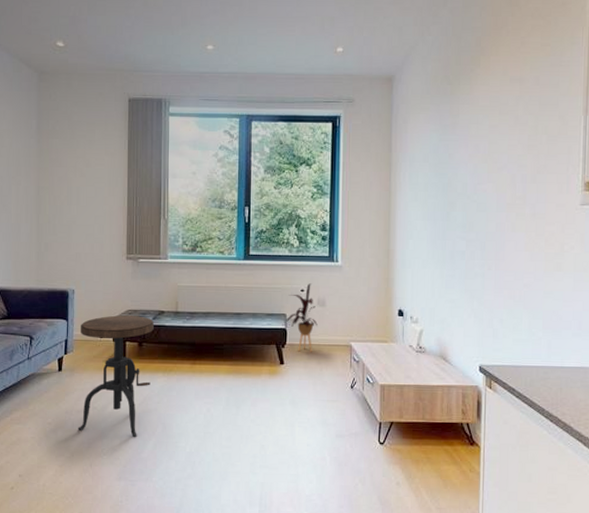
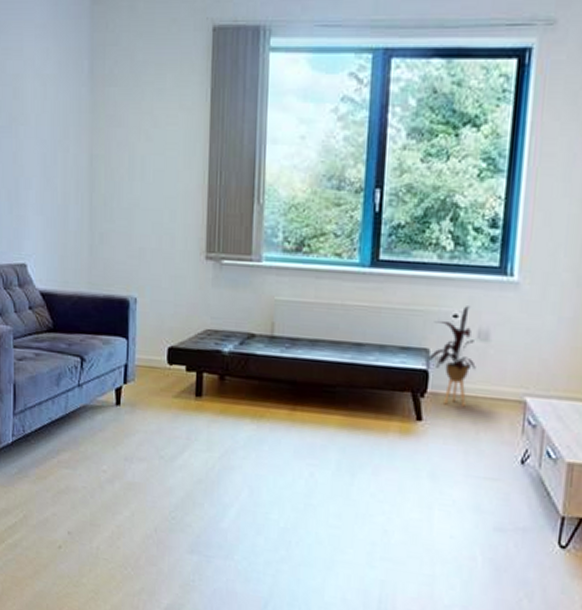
side table: present [77,315,154,437] -> none [139,336,241,500]

